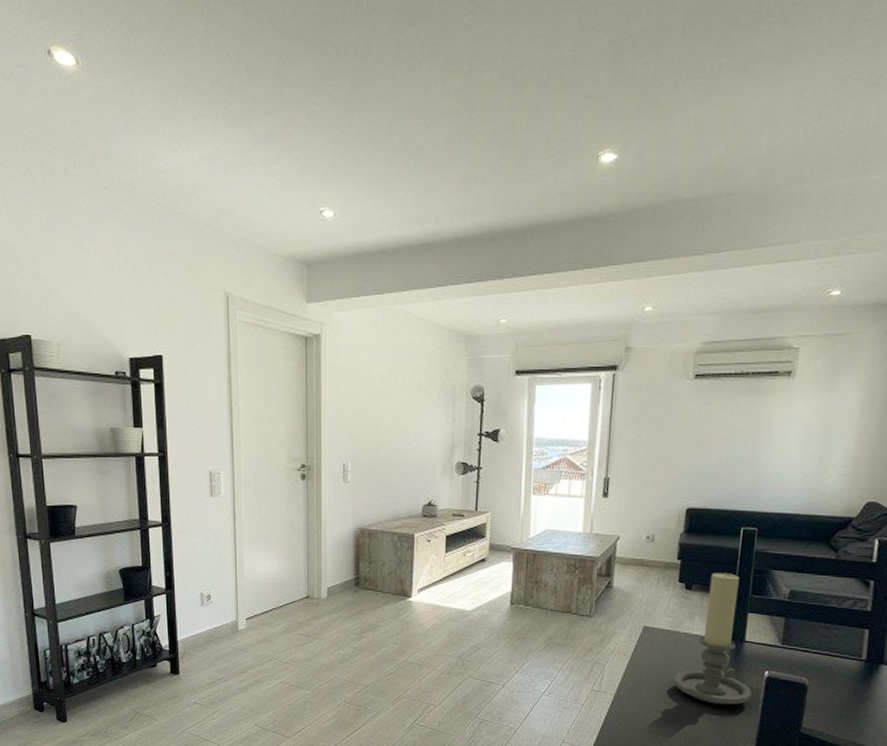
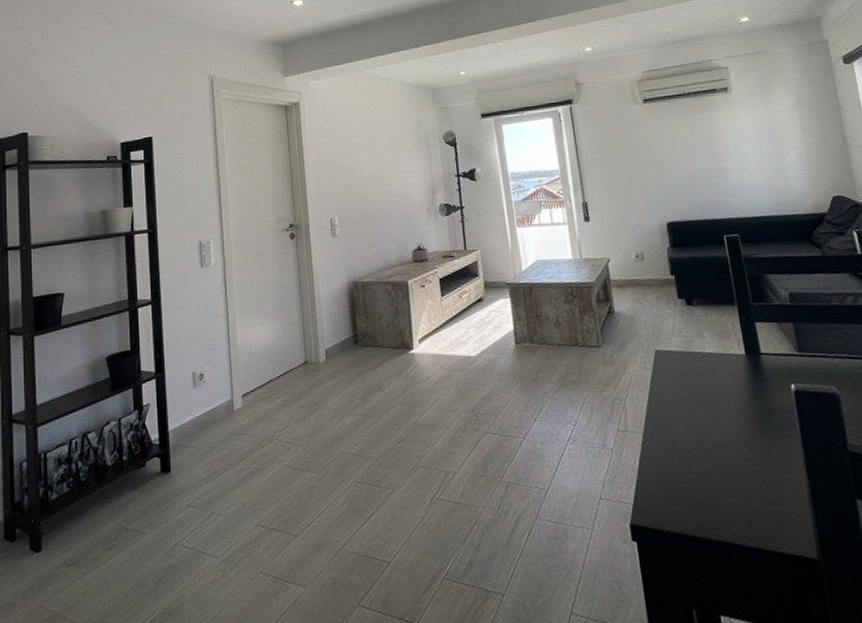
candle holder: present [674,572,752,705] -> none [700,282,786,430]

